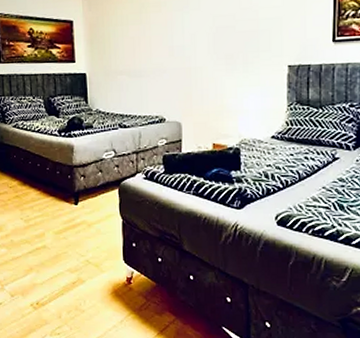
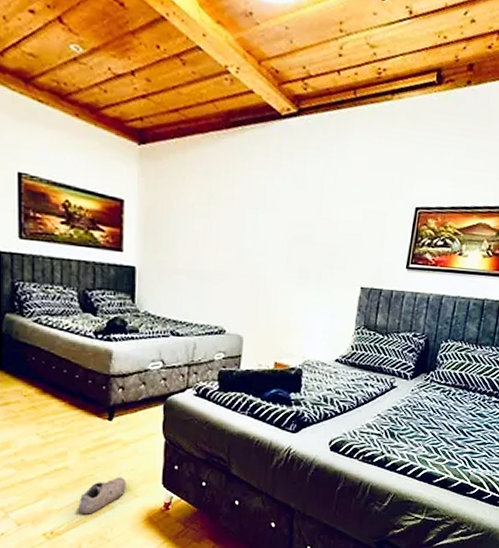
shoe: none [56,254,93,288] -> present [78,477,126,514]

